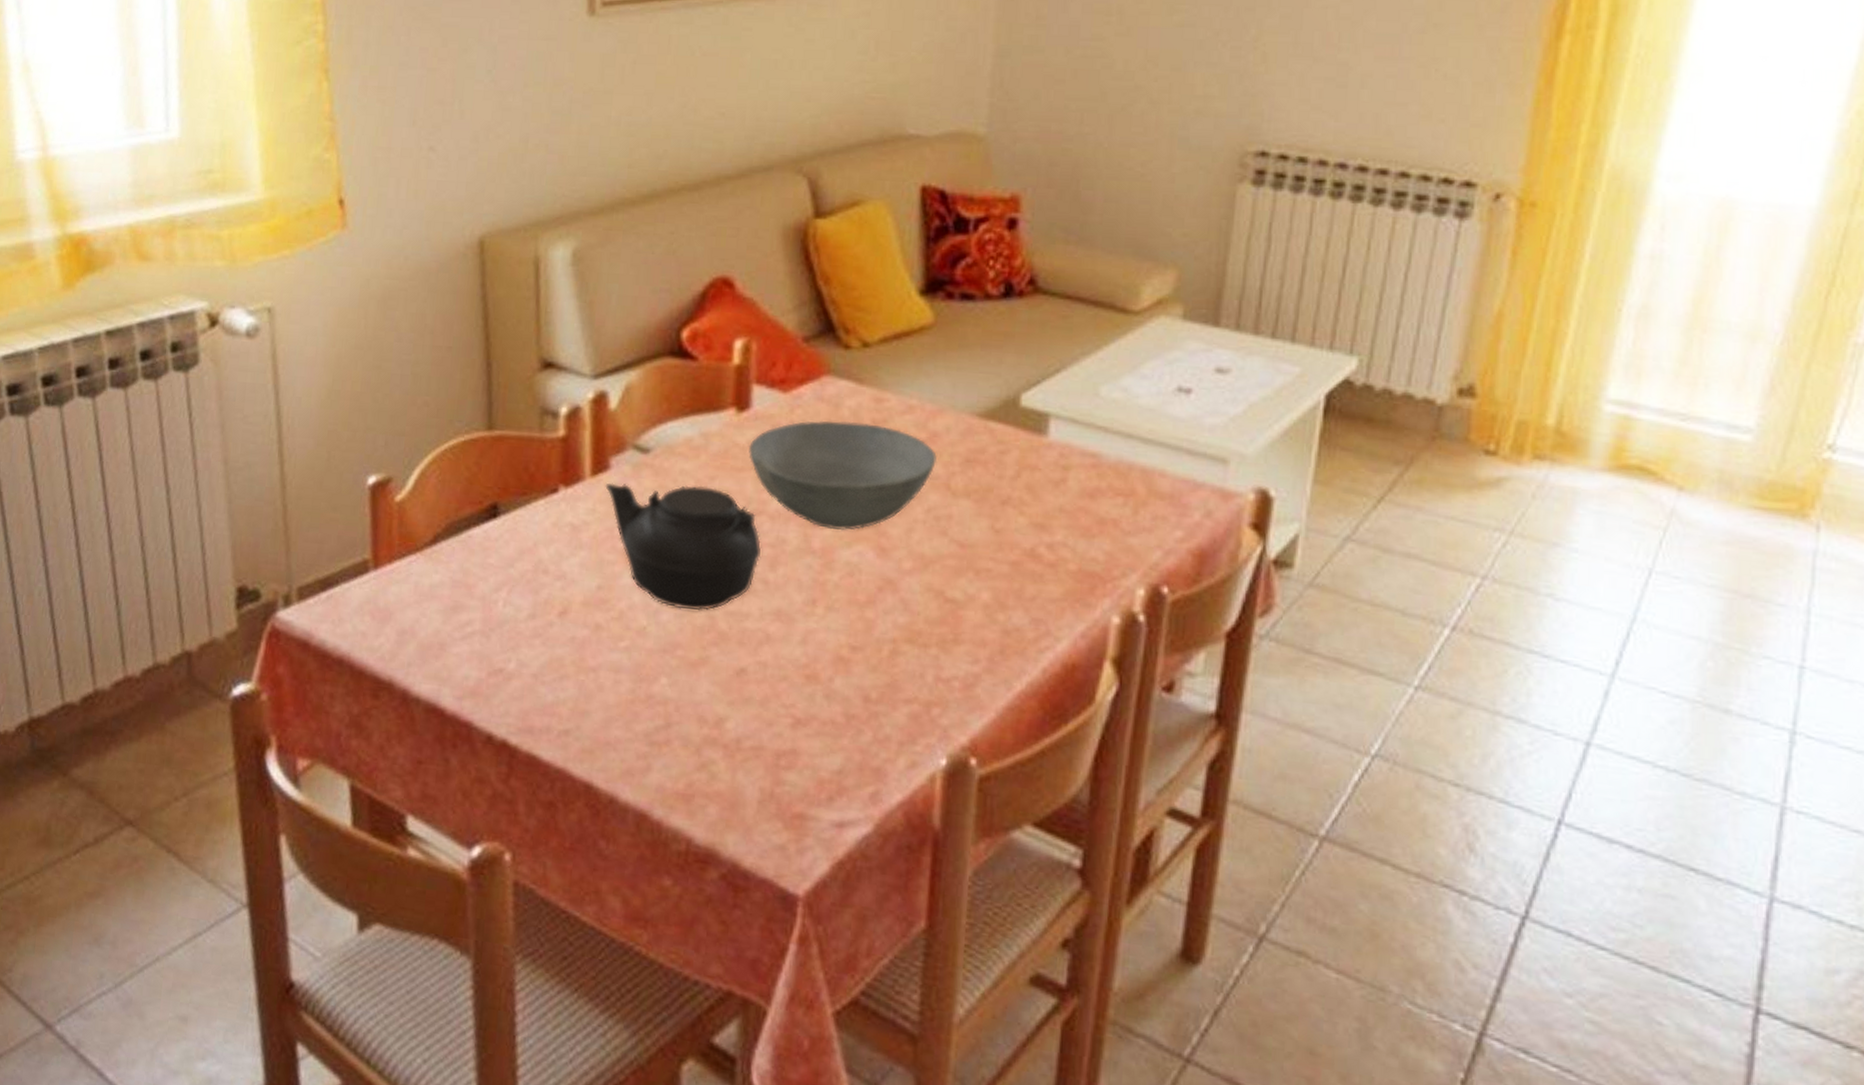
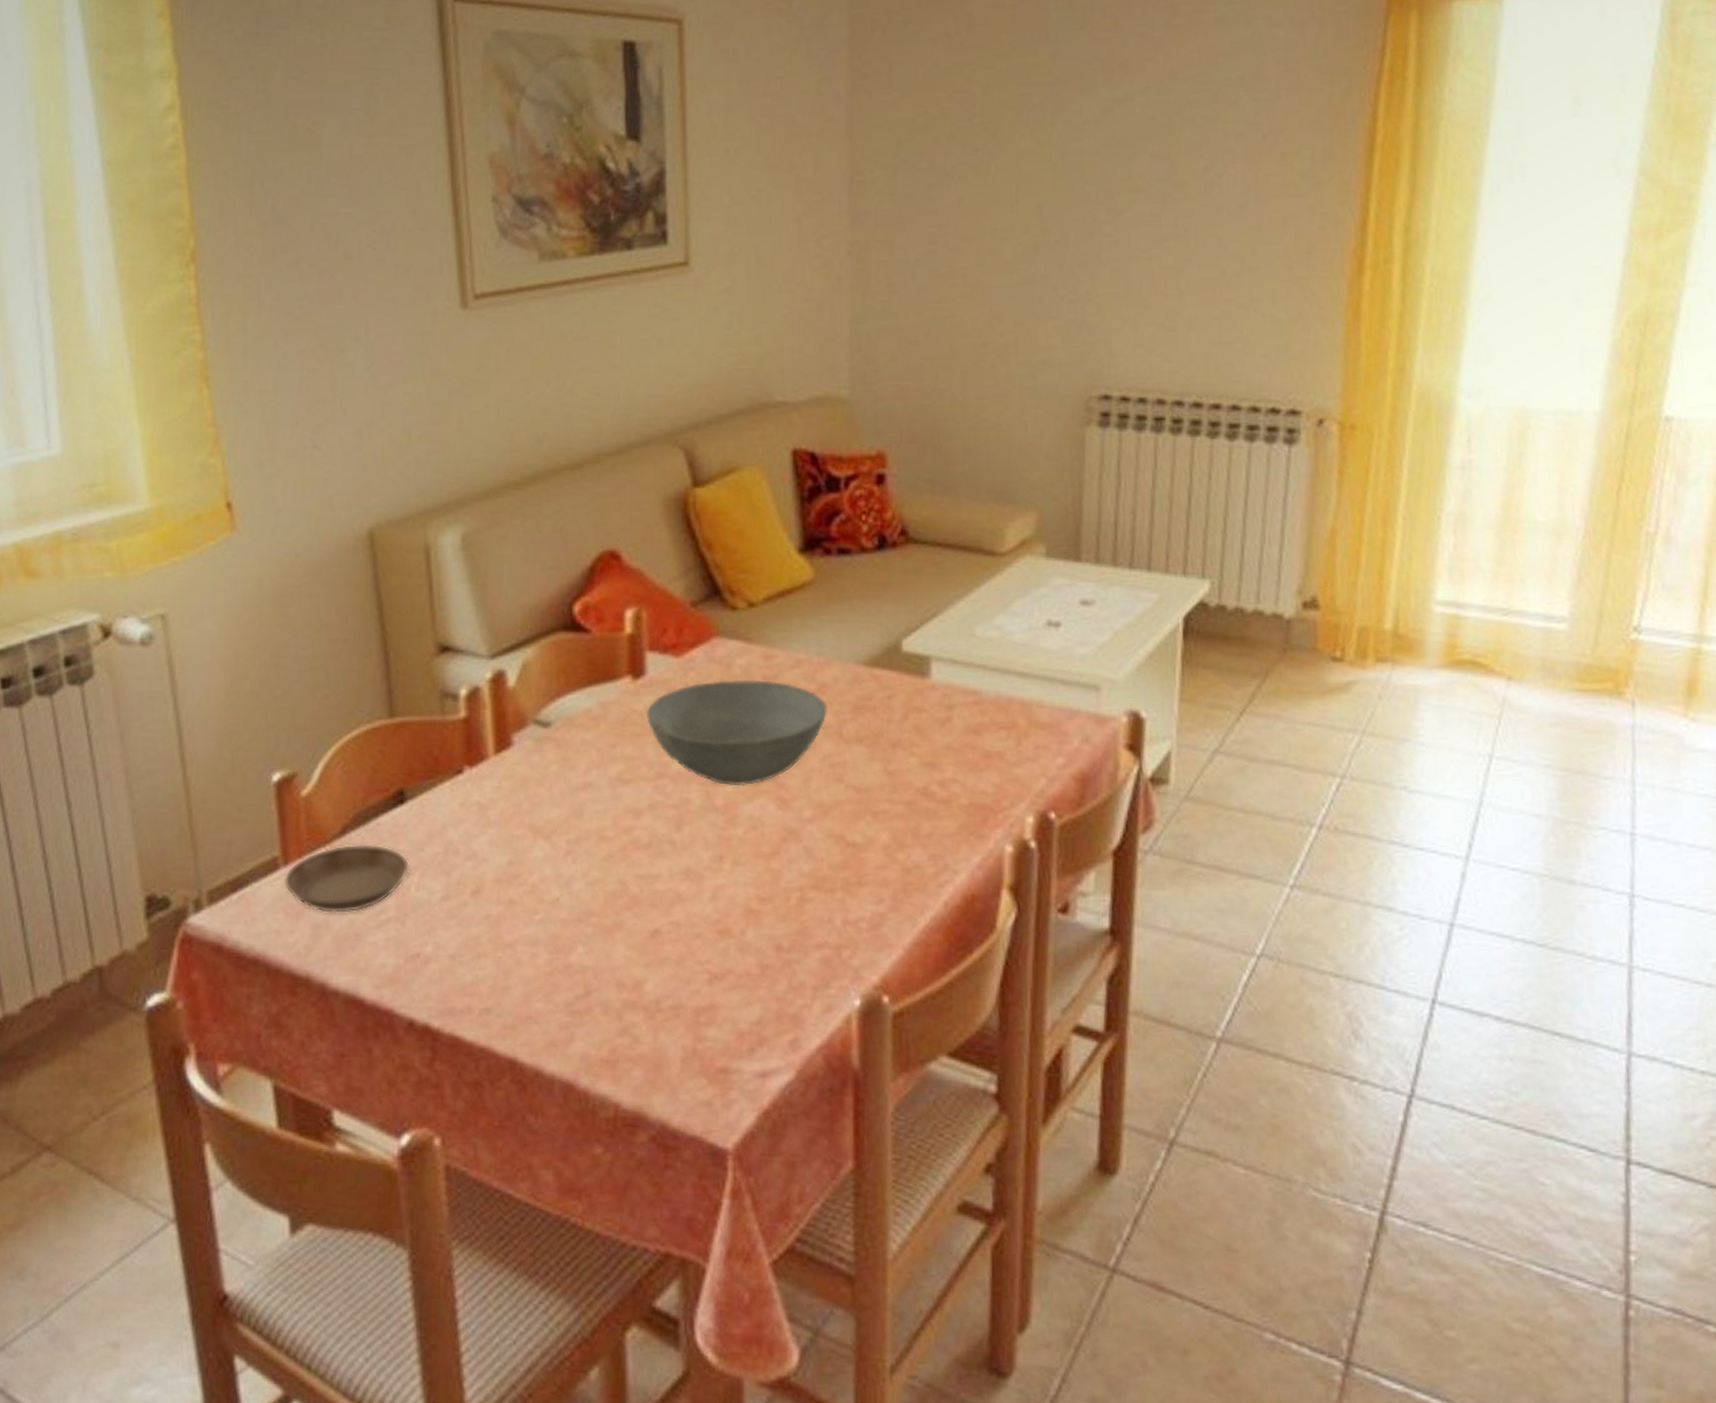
saucer: none [372,553,499,623] -> present [283,844,410,914]
teapot: present [605,483,762,611] -> none [509,755,667,877]

